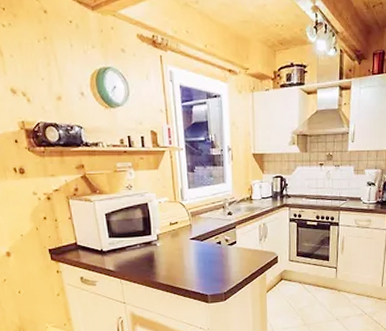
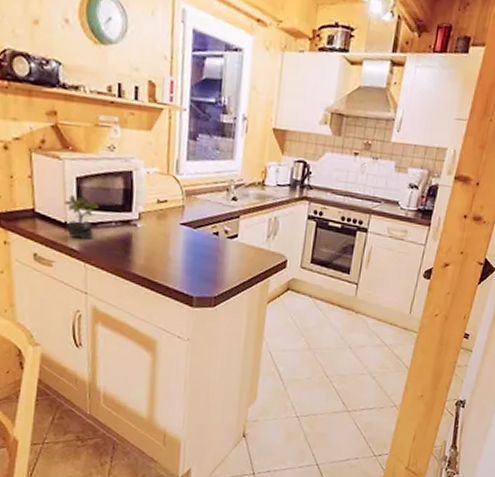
succulent plant: none [99,228,126,261] -> present [65,195,99,239]

